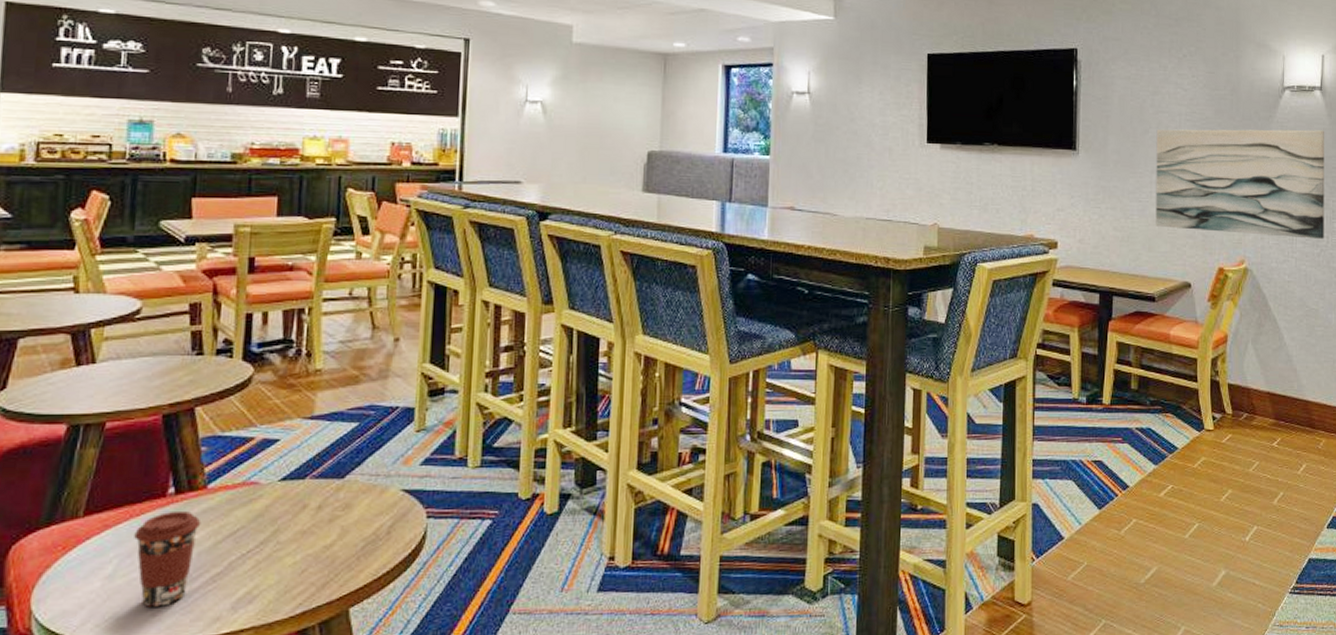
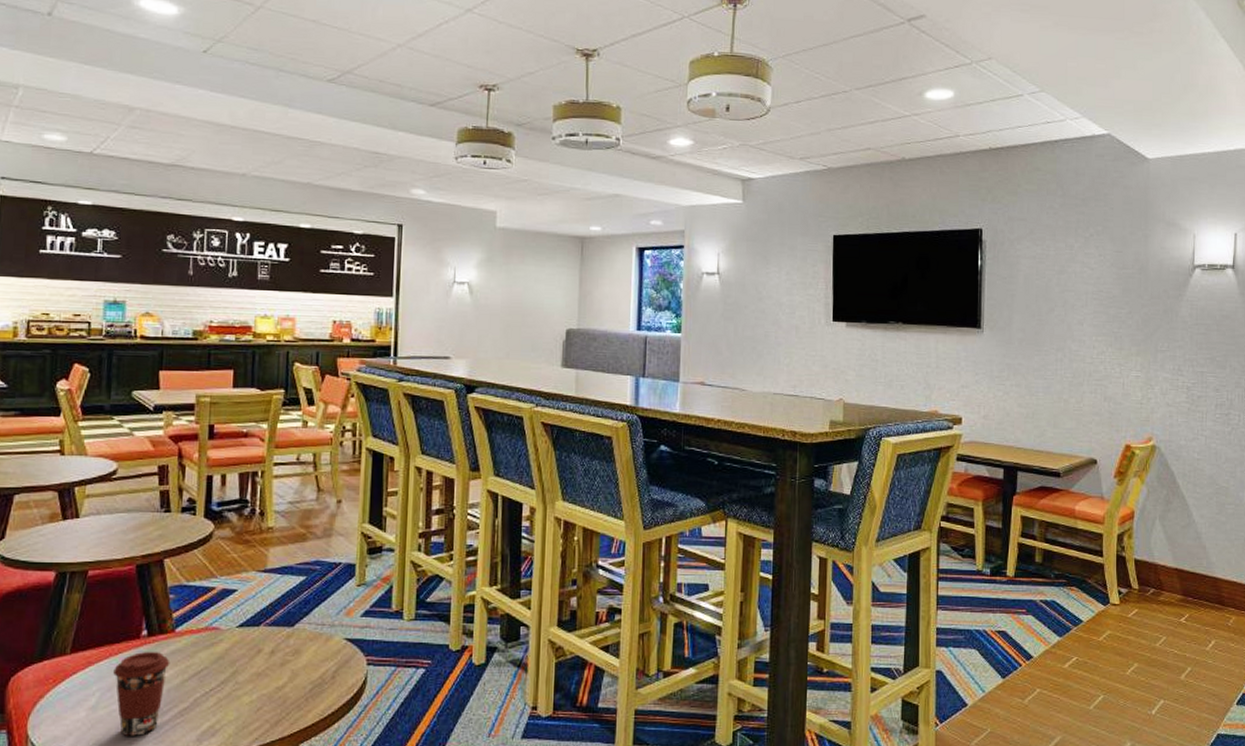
wall art: present [1156,129,1325,239] -> none [1061,307,1236,417]

